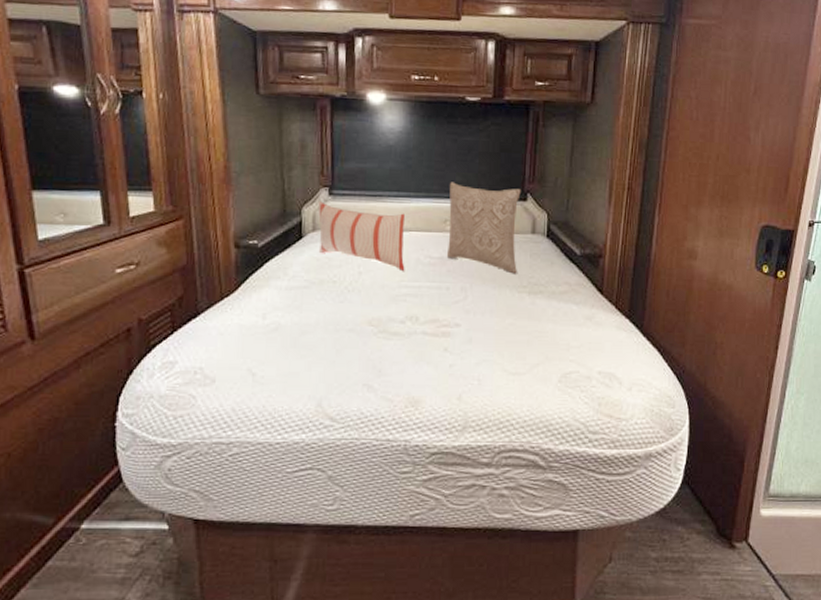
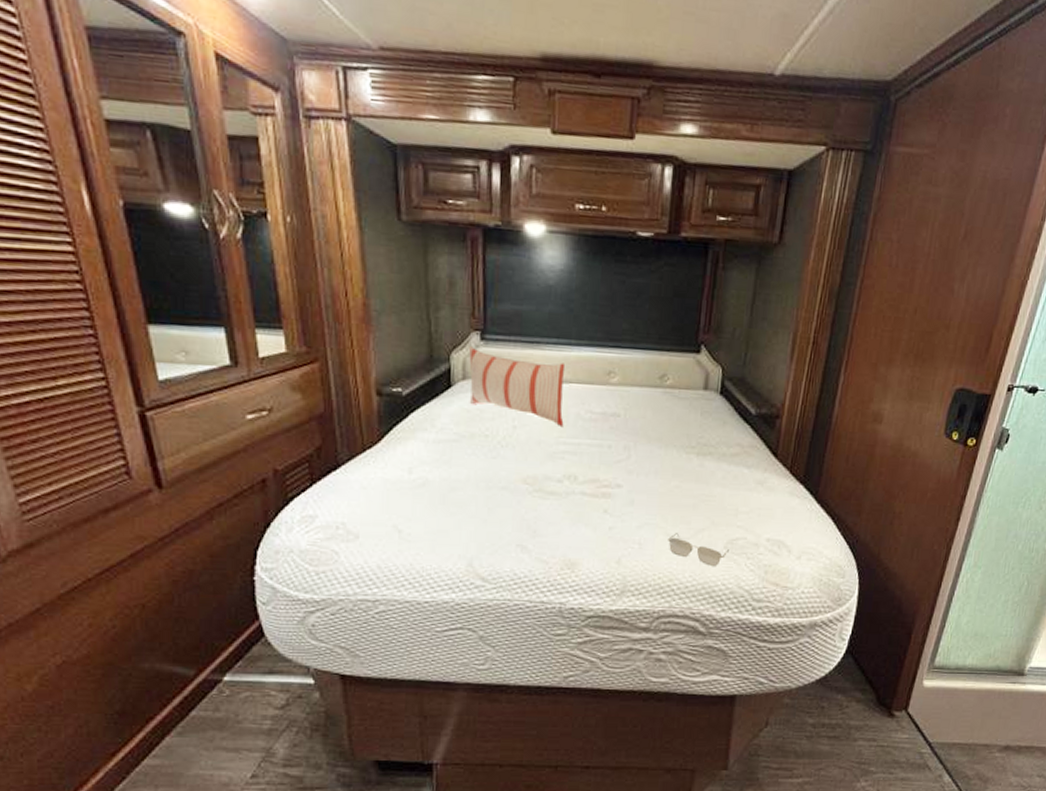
pillow: present [446,182,521,274] -> none [609,329,694,433]
eyeglasses: none [505,369,563,400] -> present [668,533,729,566]

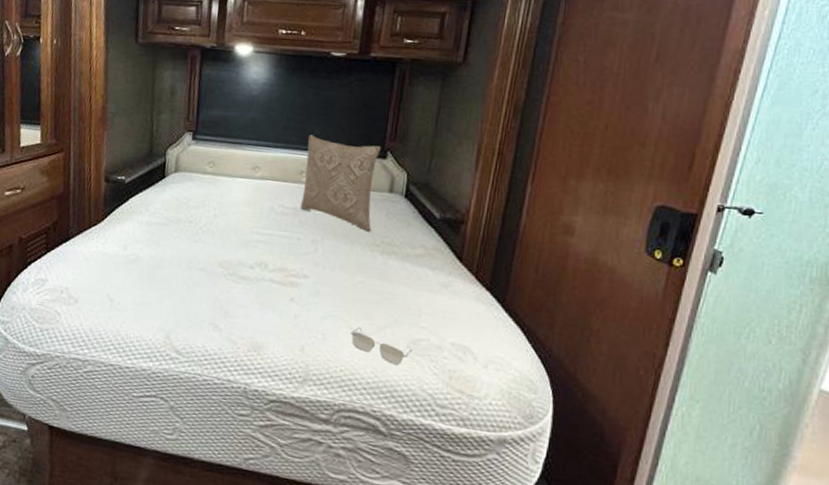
pillow: present [468,346,566,426] -> none [180,145,263,218]
pillow: none [609,329,694,433] -> present [299,134,381,232]

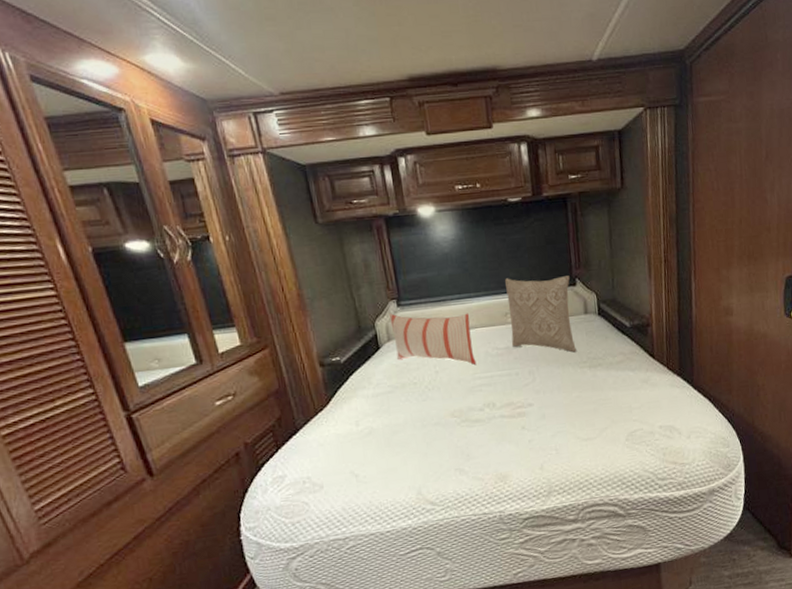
pillow: none [180,145,263,218] -> present [388,313,477,365]
eyeglasses: present [351,327,412,365] -> none [579,435,631,458]

